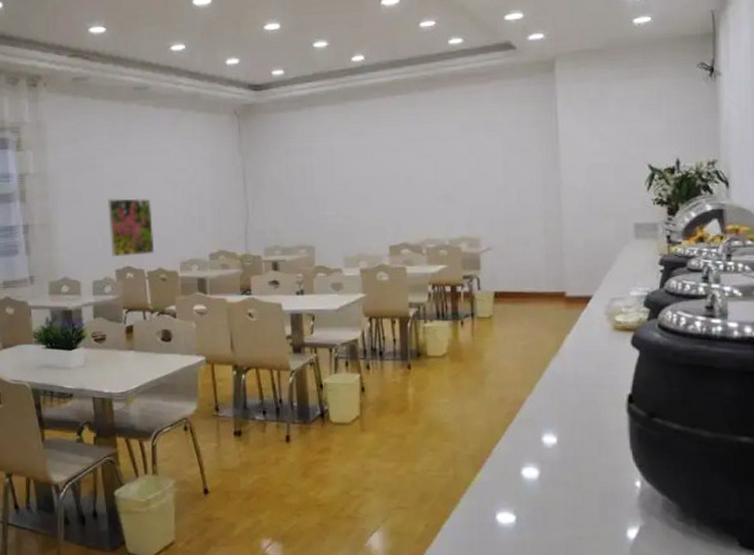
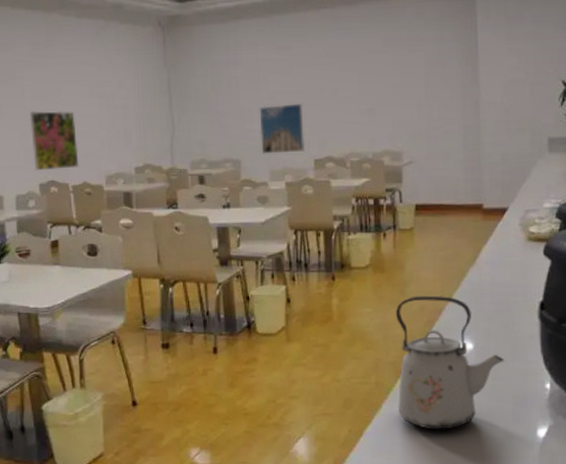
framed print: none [333,189,381,240] -> present [259,103,306,154]
kettle: none [474,386,591,528] -> present [395,295,505,430]

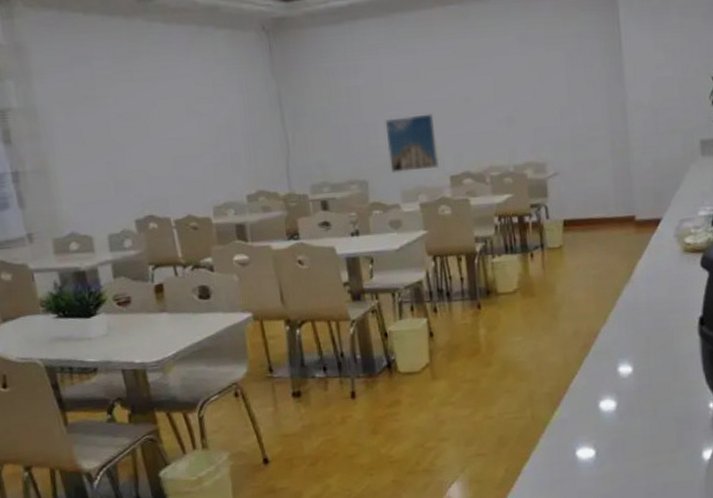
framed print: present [29,110,79,170] -> none [116,134,181,204]
kettle: present [395,295,505,430] -> none [548,317,666,462]

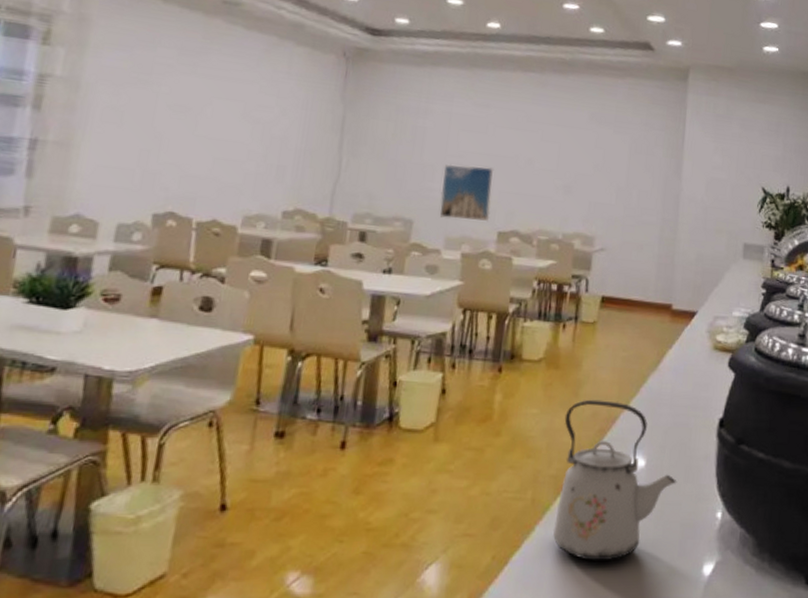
kettle: none [548,317,666,462] -> present [552,399,677,562]

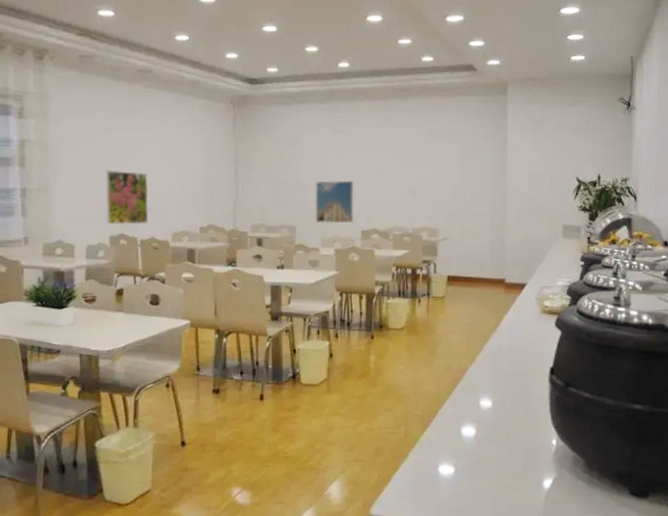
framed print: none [151,124,218,202] -> present [105,169,149,225]
kettle: present [552,399,677,562] -> none [422,356,518,478]

